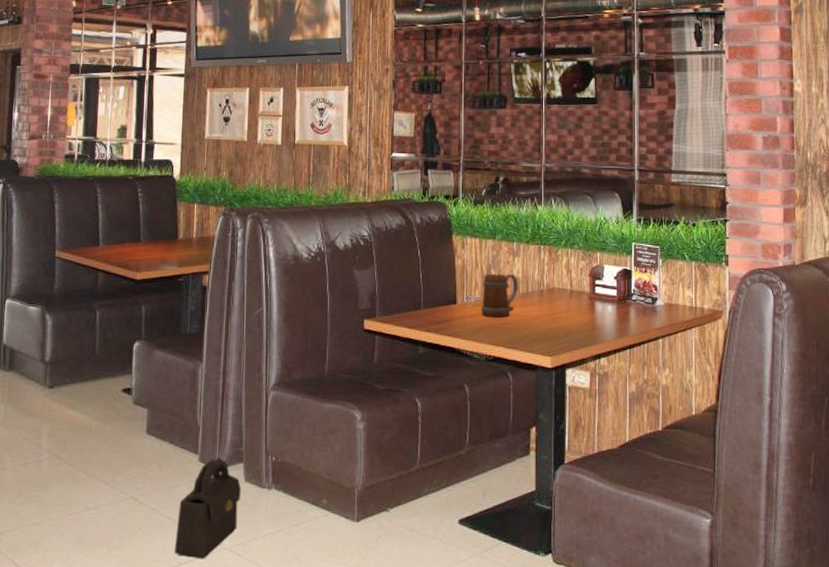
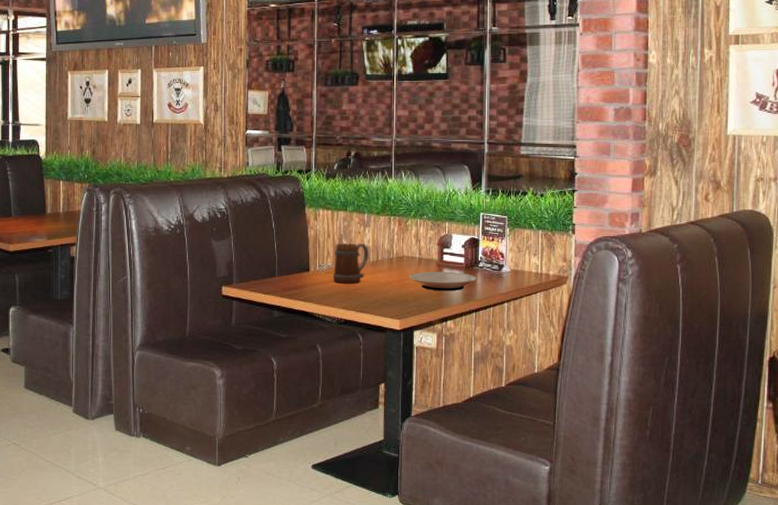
handbag: present [174,458,241,559] -> none [54,410,112,497]
plate: none [560,304,630,326] -> present [409,271,476,291]

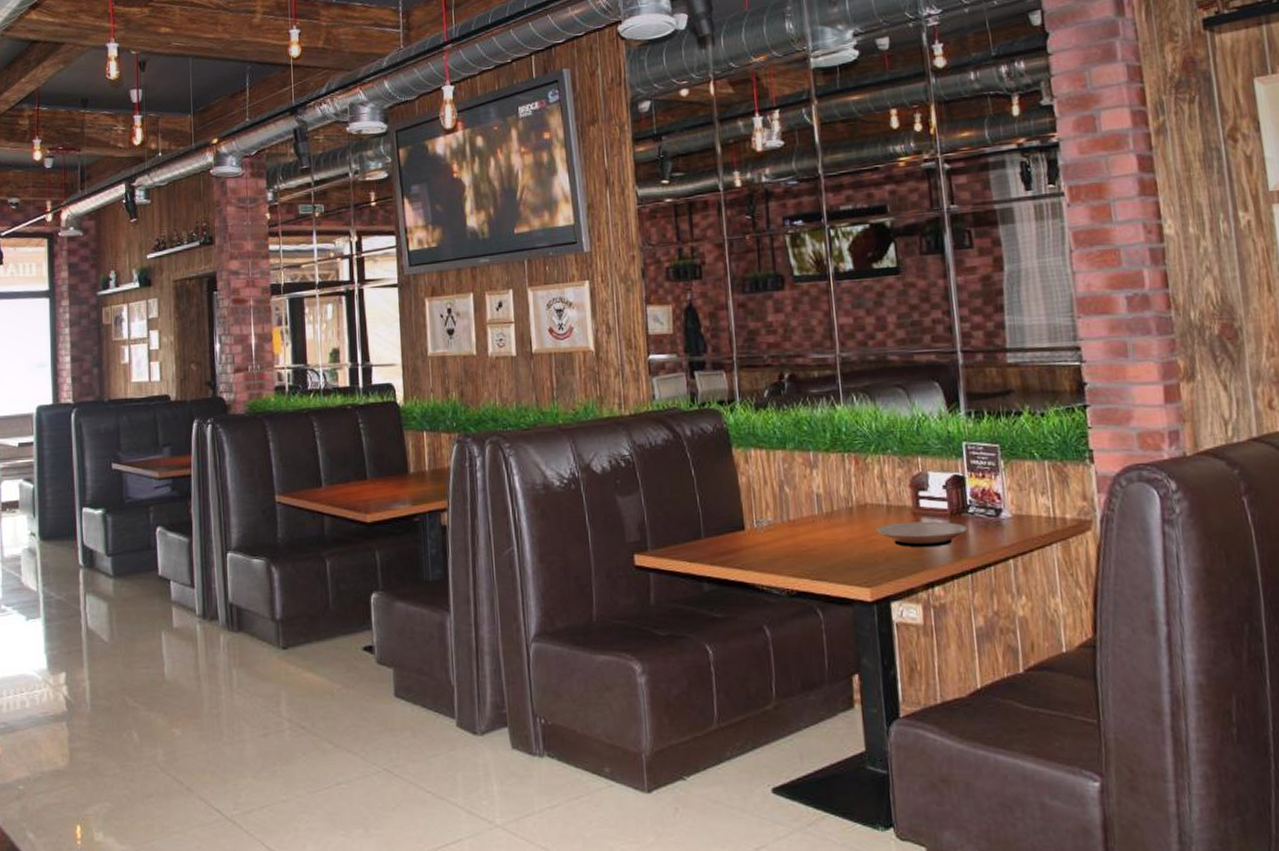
beer mug: present [333,243,368,285] -> none [775,489,820,545]

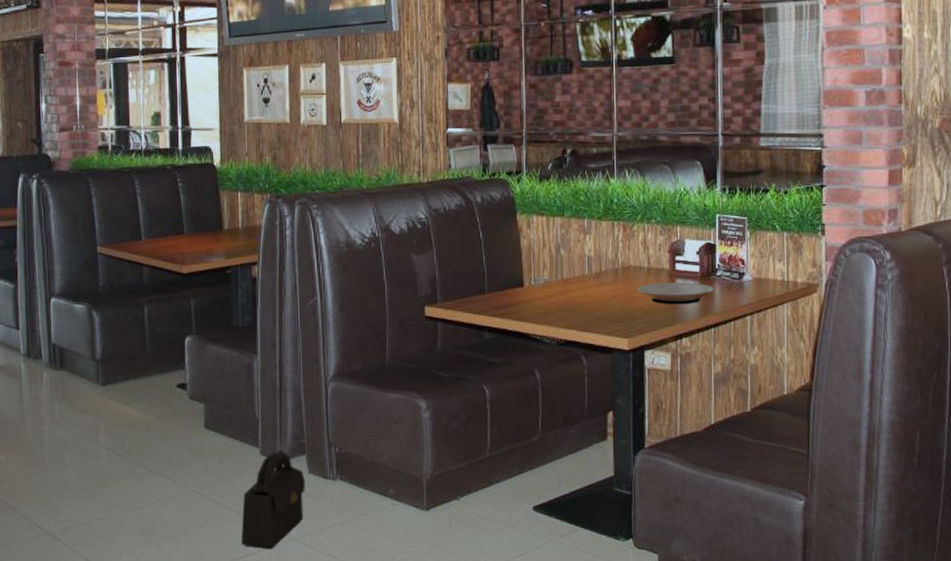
handbag: none [438,722,509,839] -> present [241,450,305,550]

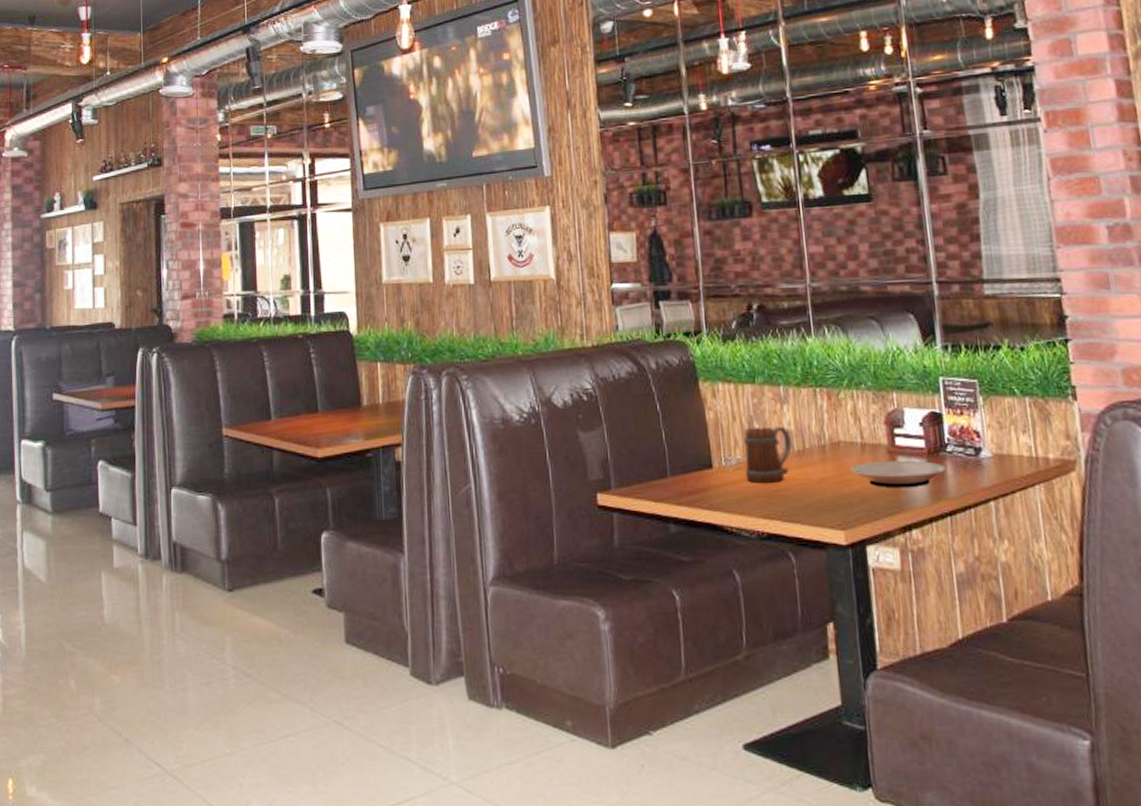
handbag: present [241,450,305,550] -> none [390,671,465,797]
beer mug: none [550,252,590,300] -> present [744,426,792,484]

